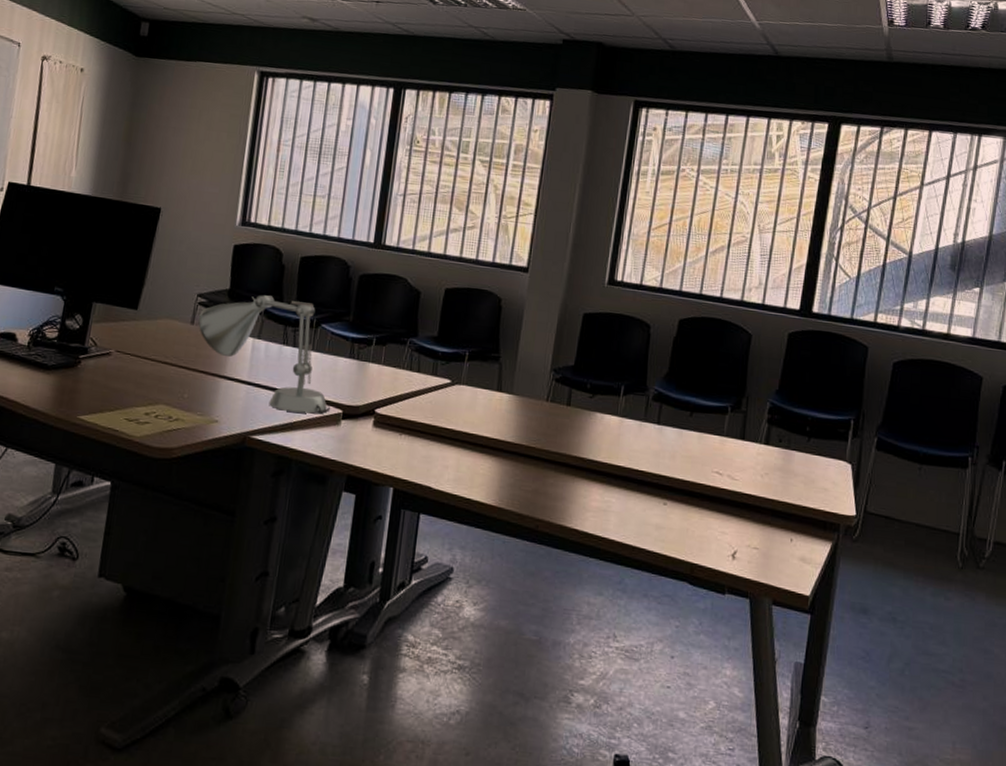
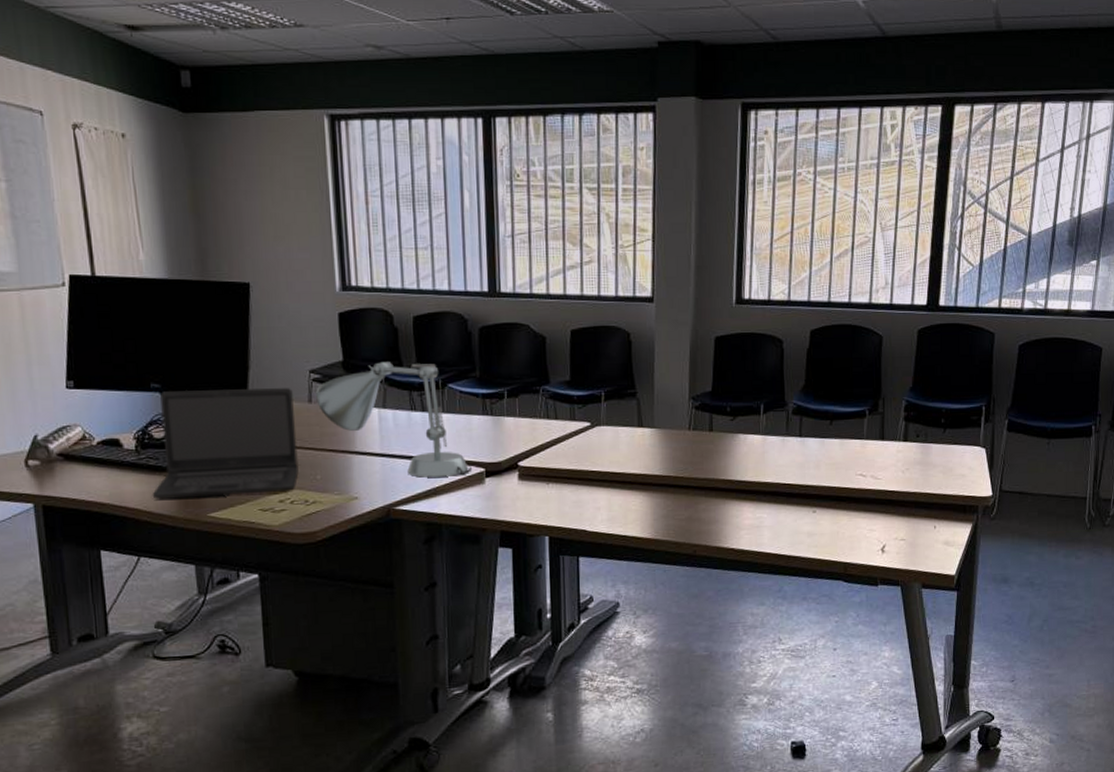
laptop: none [32,295,179,405] -> present [152,388,299,499]

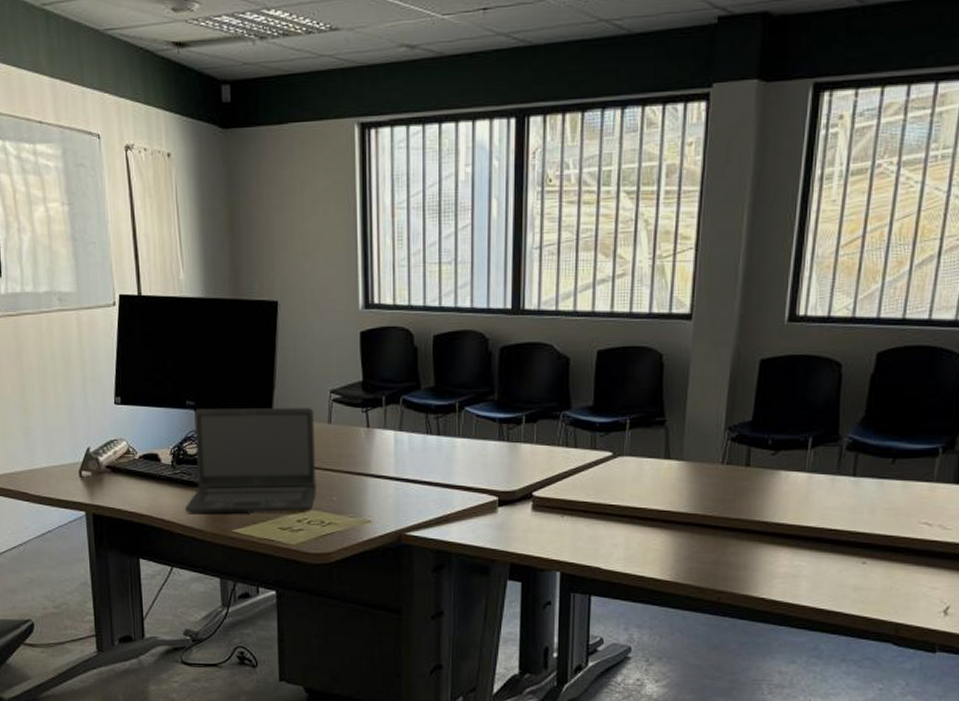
desk lamp: present [316,362,472,478] -> none [336,383,484,504]

